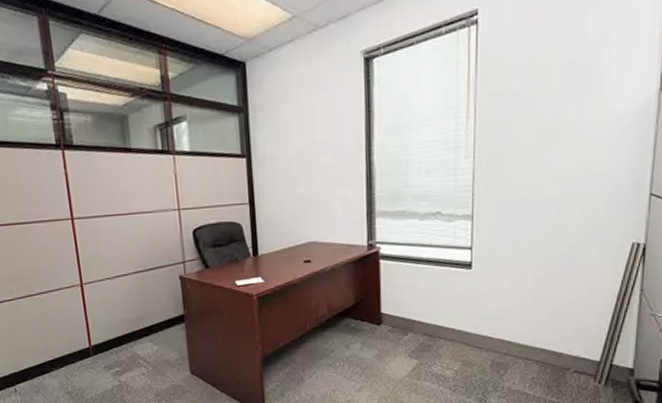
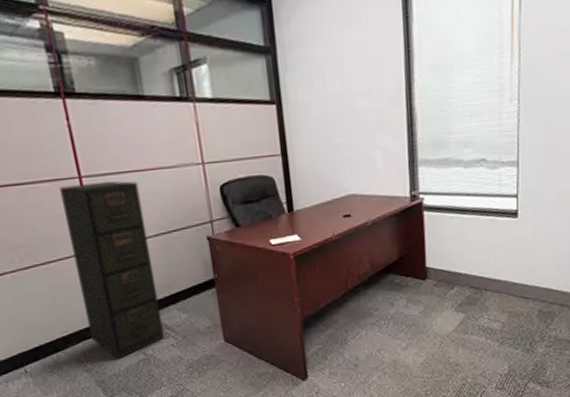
filing cabinet: none [55,222,137,384] -> present [59,181,164,359]

